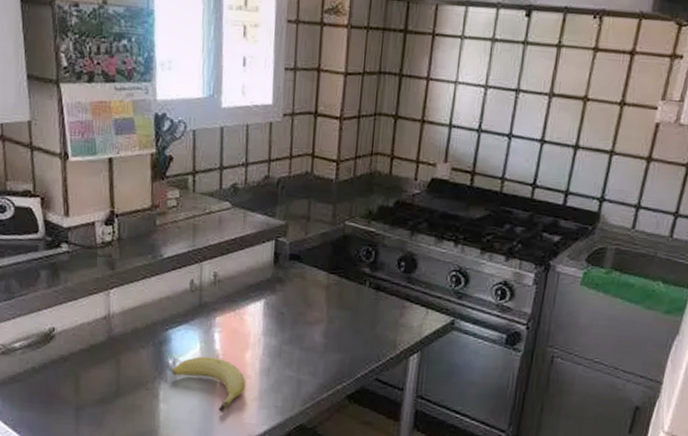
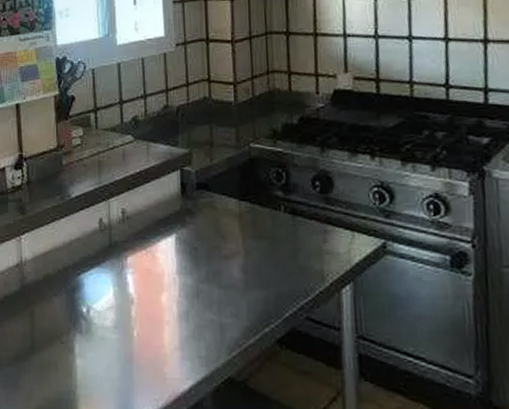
fruit: present [171,356,245,412] -> none [86,301,164,366]

